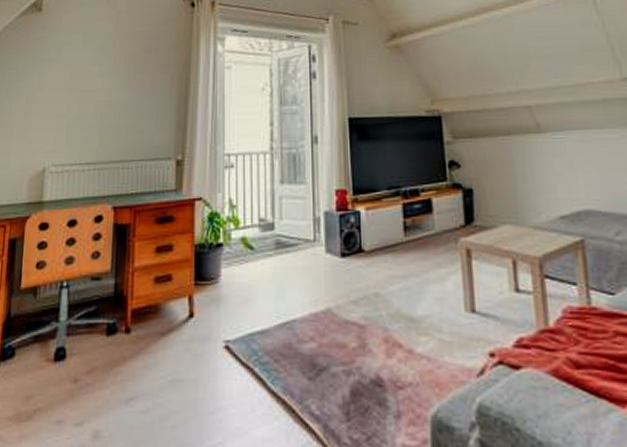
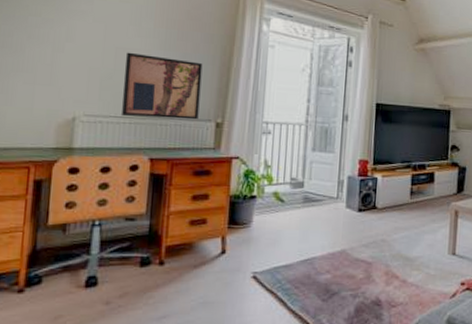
wall art: none [86,94,160,163] -> present [122,52,203,120]

